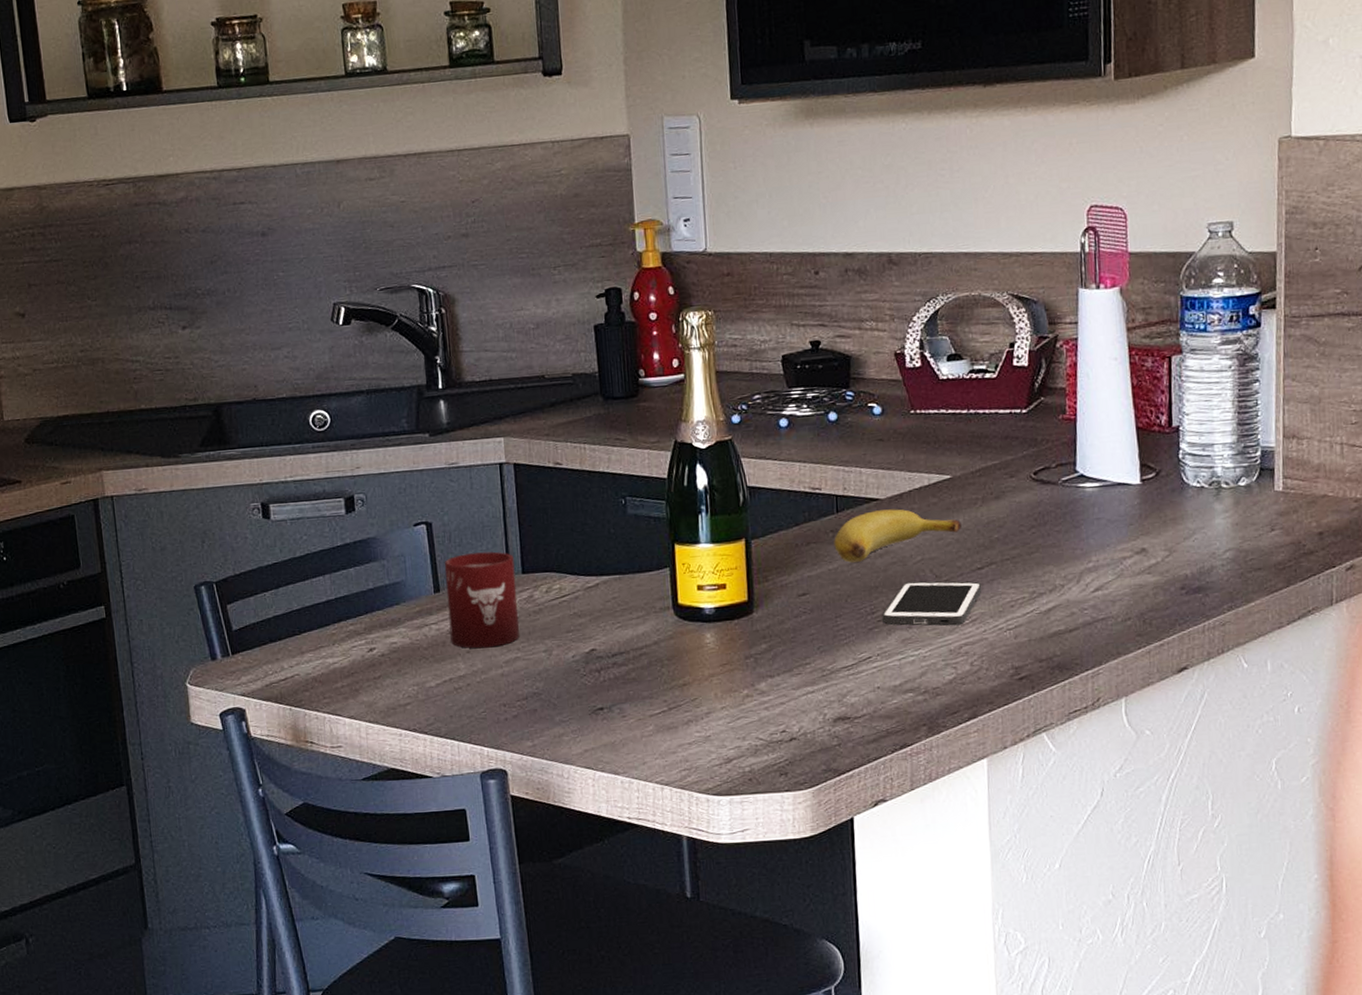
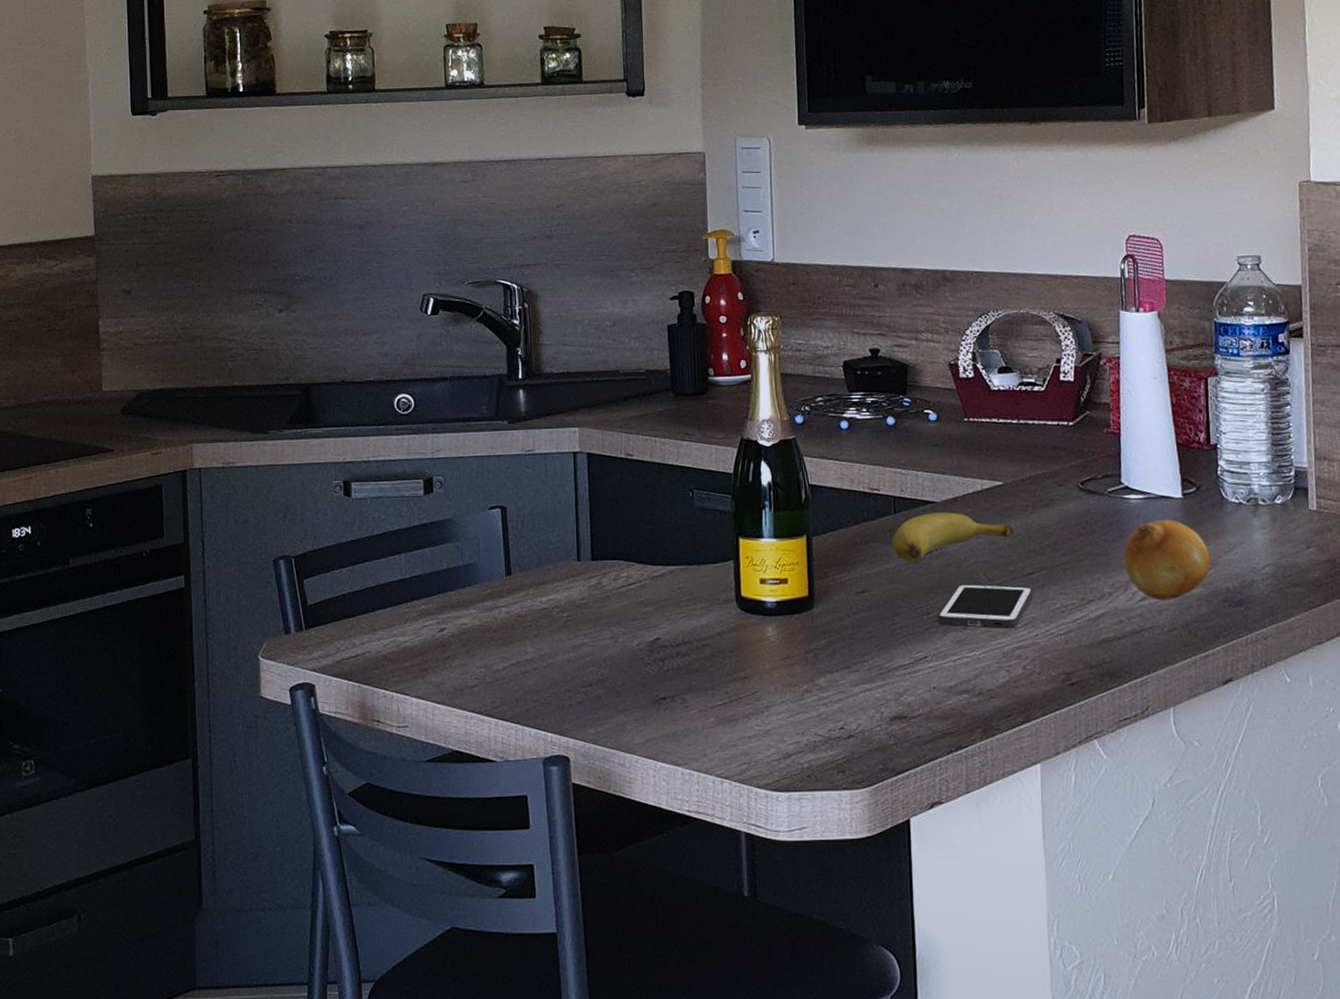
cup: present [444,551,519,649] -> none [516,537,587,633]
fruit: none [1077,507,1169,591] -> present [1123,520,1211,601]

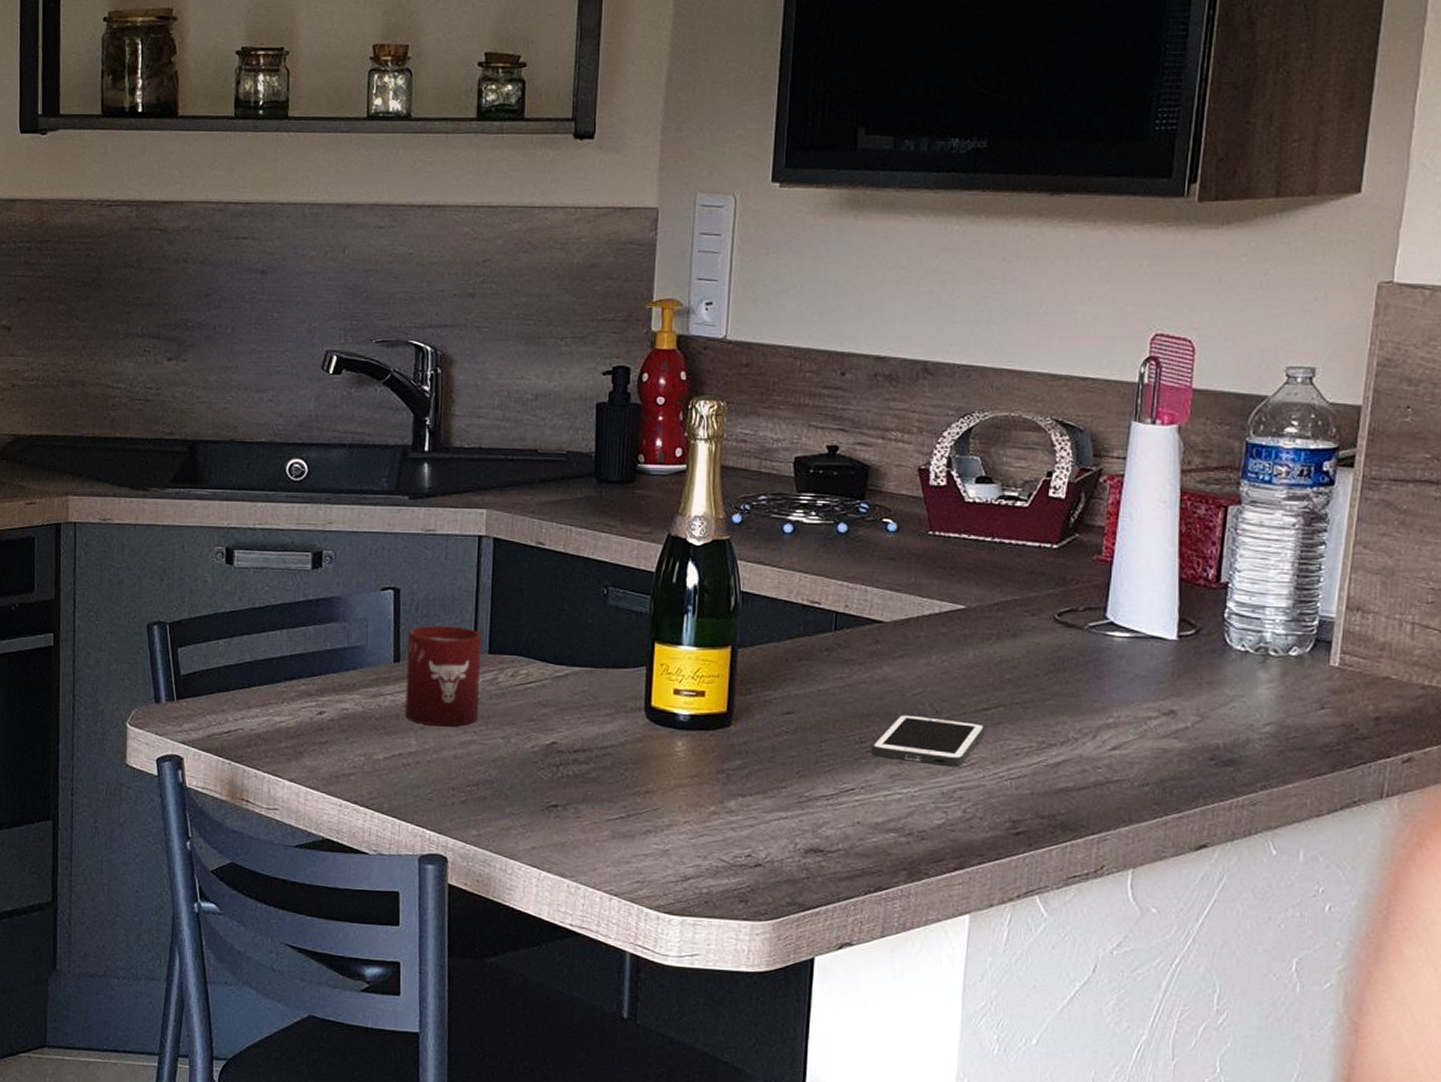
cup: none [516,537,587,633] -> present [405,625,482,727]
banana: present [891,512,1013,563] -> none [828,633,971,686]
fruit: present [1123,520,1211,601] -> none [1097,663,1201,753]

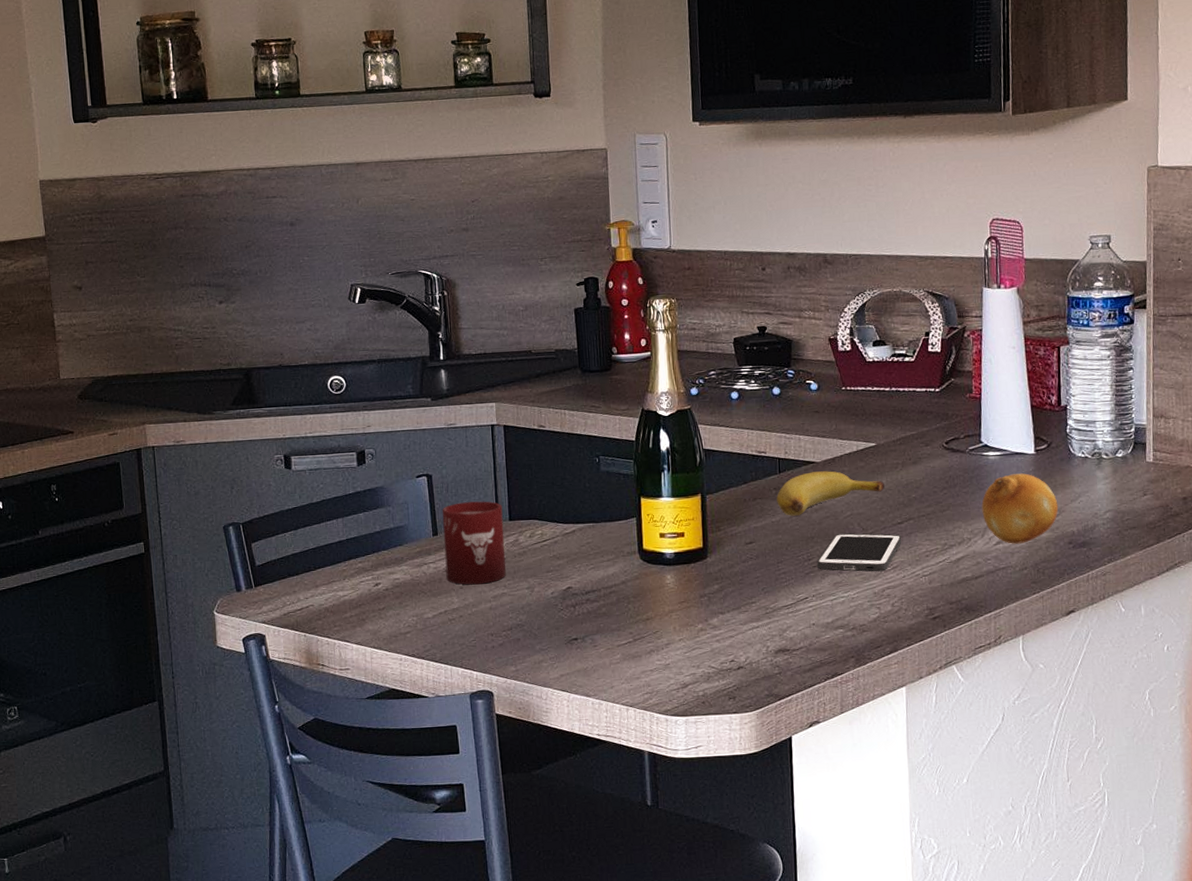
banana: none [828,633,971,686] -> present [776,471,885,516]
fruit: none [1097,663,1201,753] -> present [981,473,1059,544]

